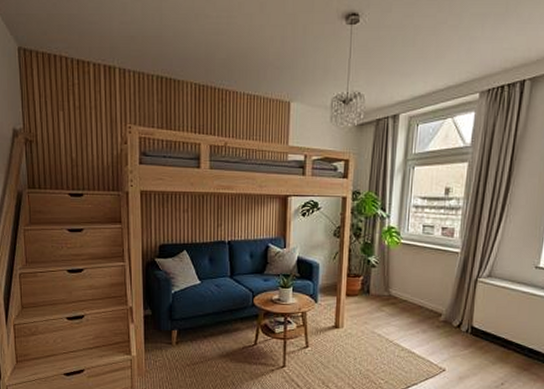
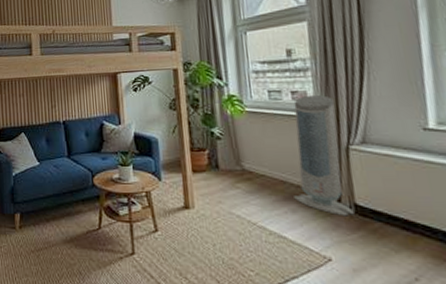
air purifier: none [426,233,475,336] -> present [294,95,355,217]

